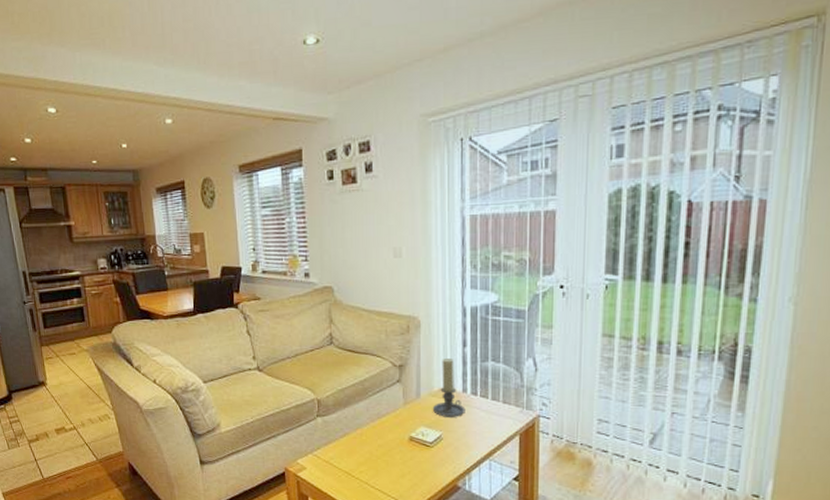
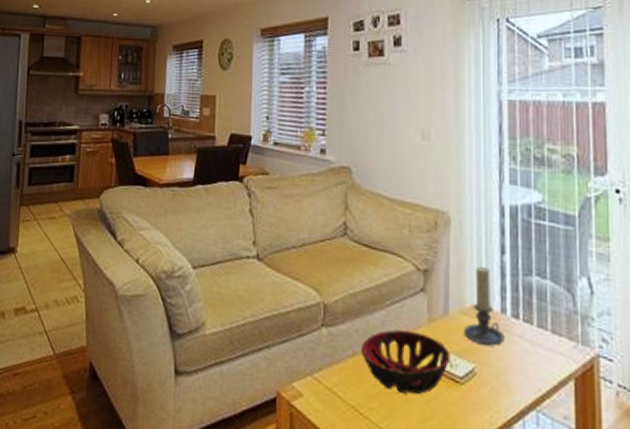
decorative bowl: none [350,412,422,459] -> present [360,329,450,394]

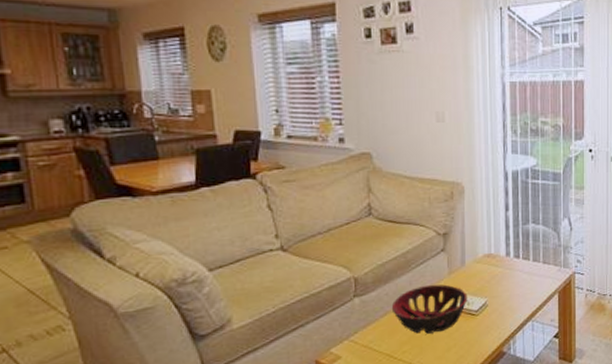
candle holder: present [463,267,505,346] -> none [477,223,509,283]

